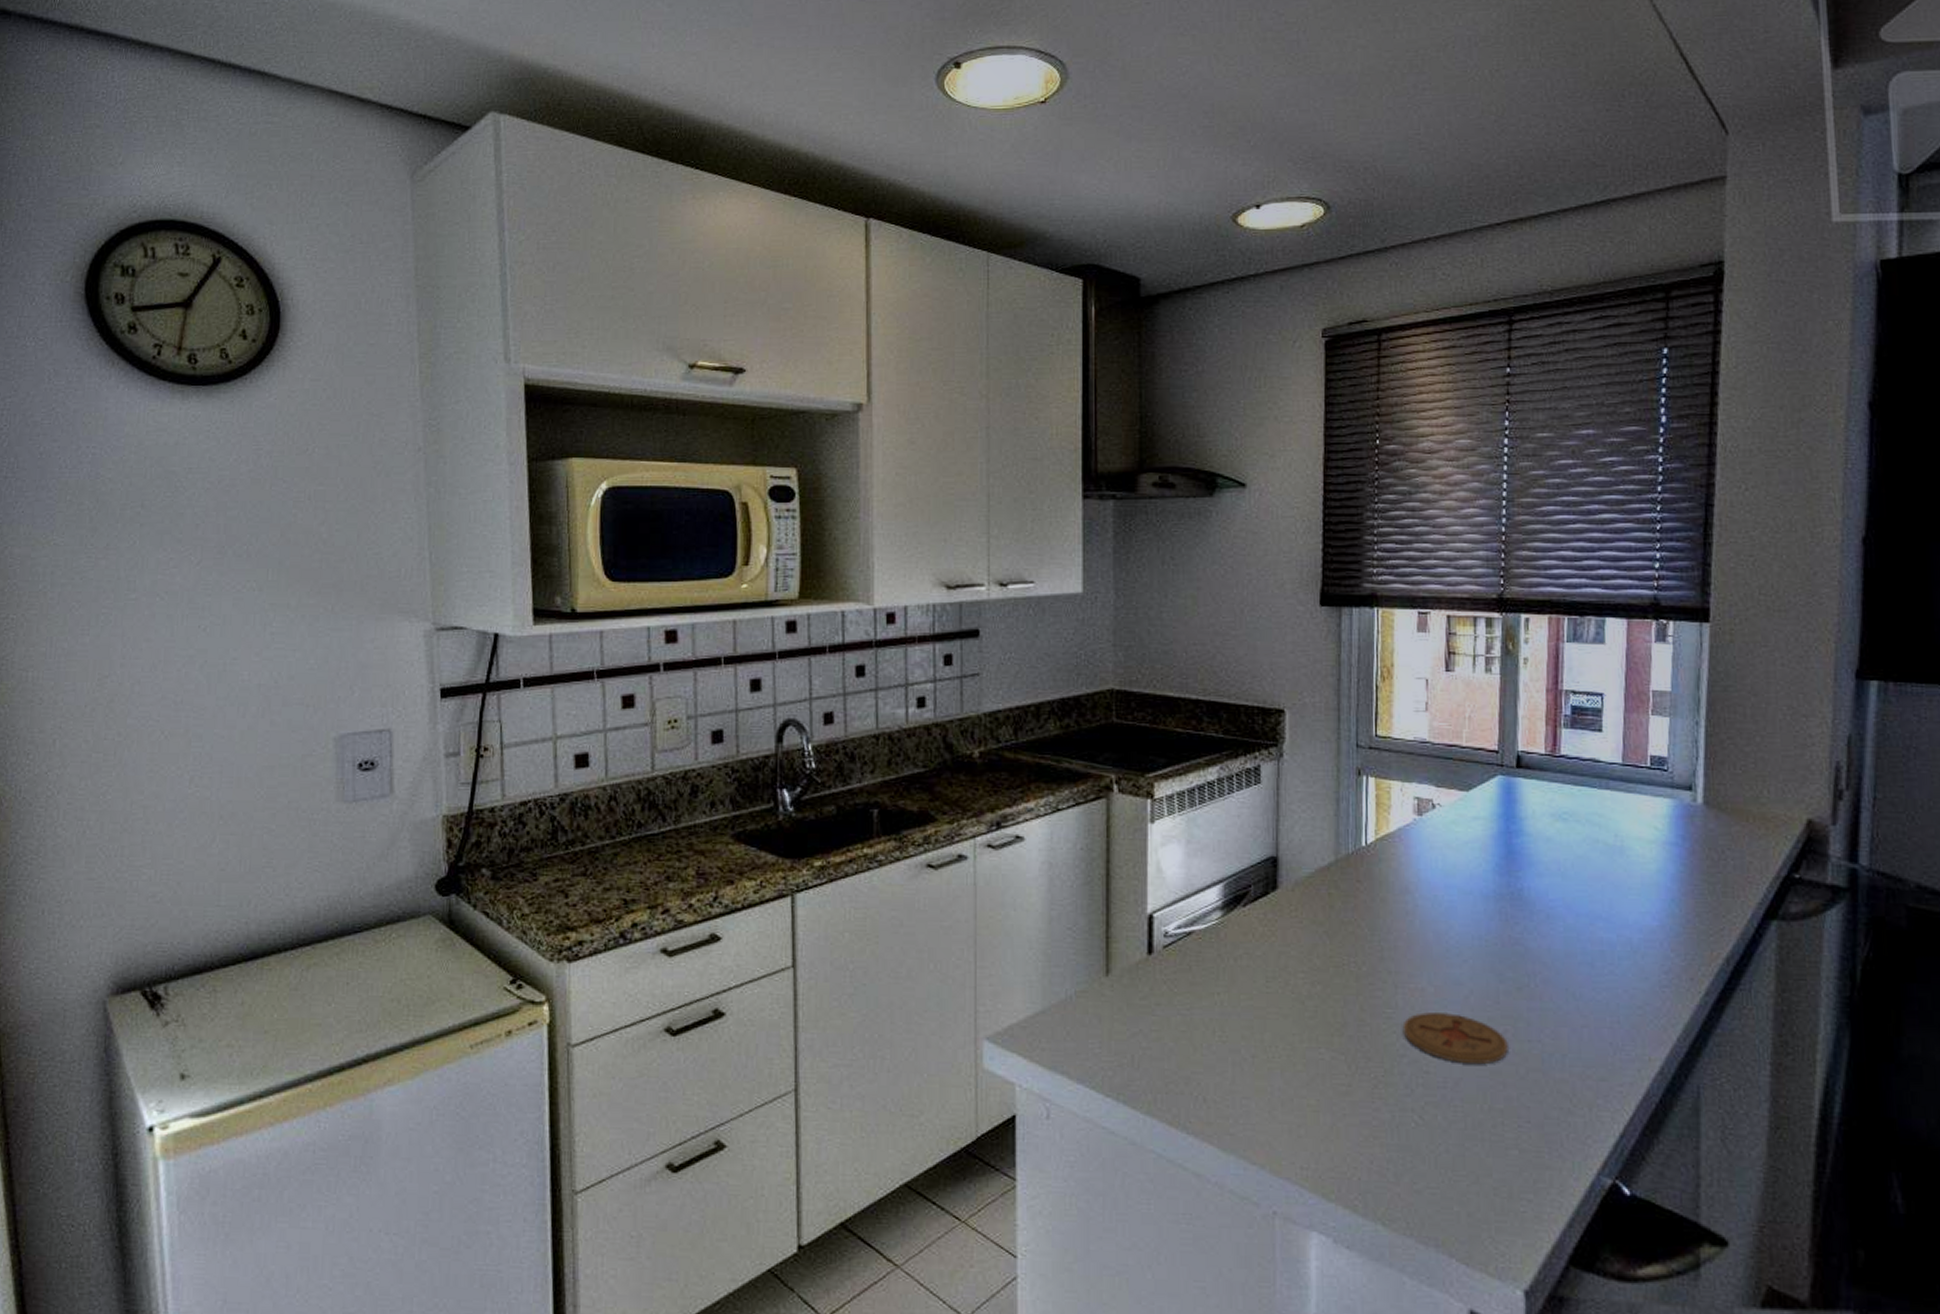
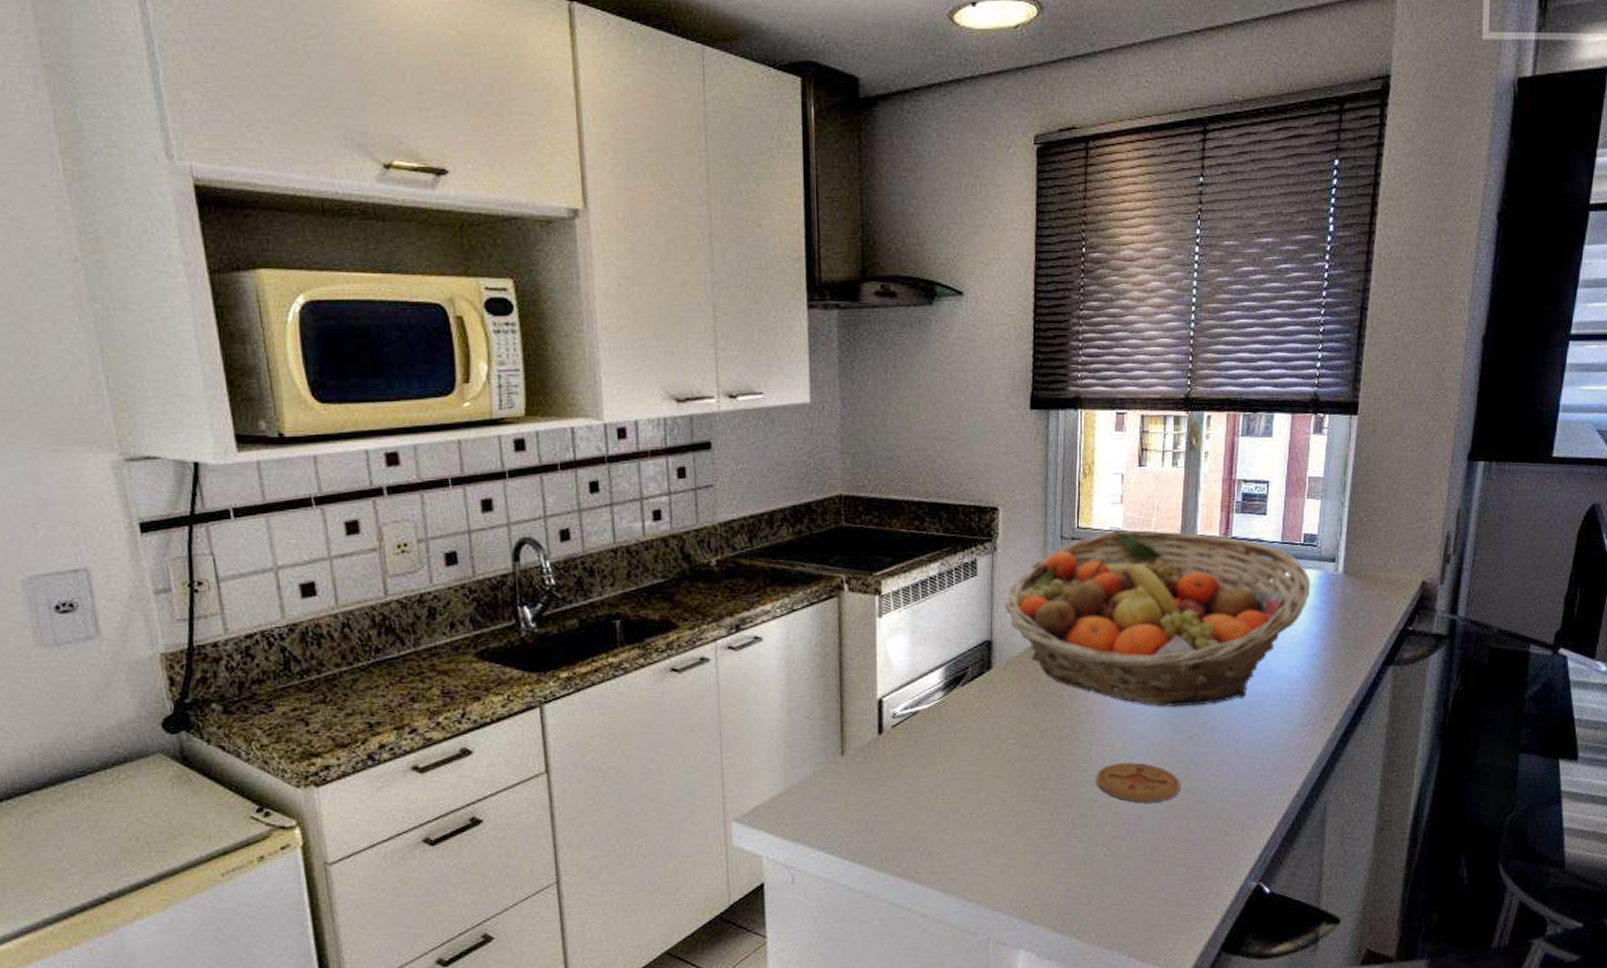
fruit basket: none [1291,742,1663,951] -> present [1004,530,1311,707]

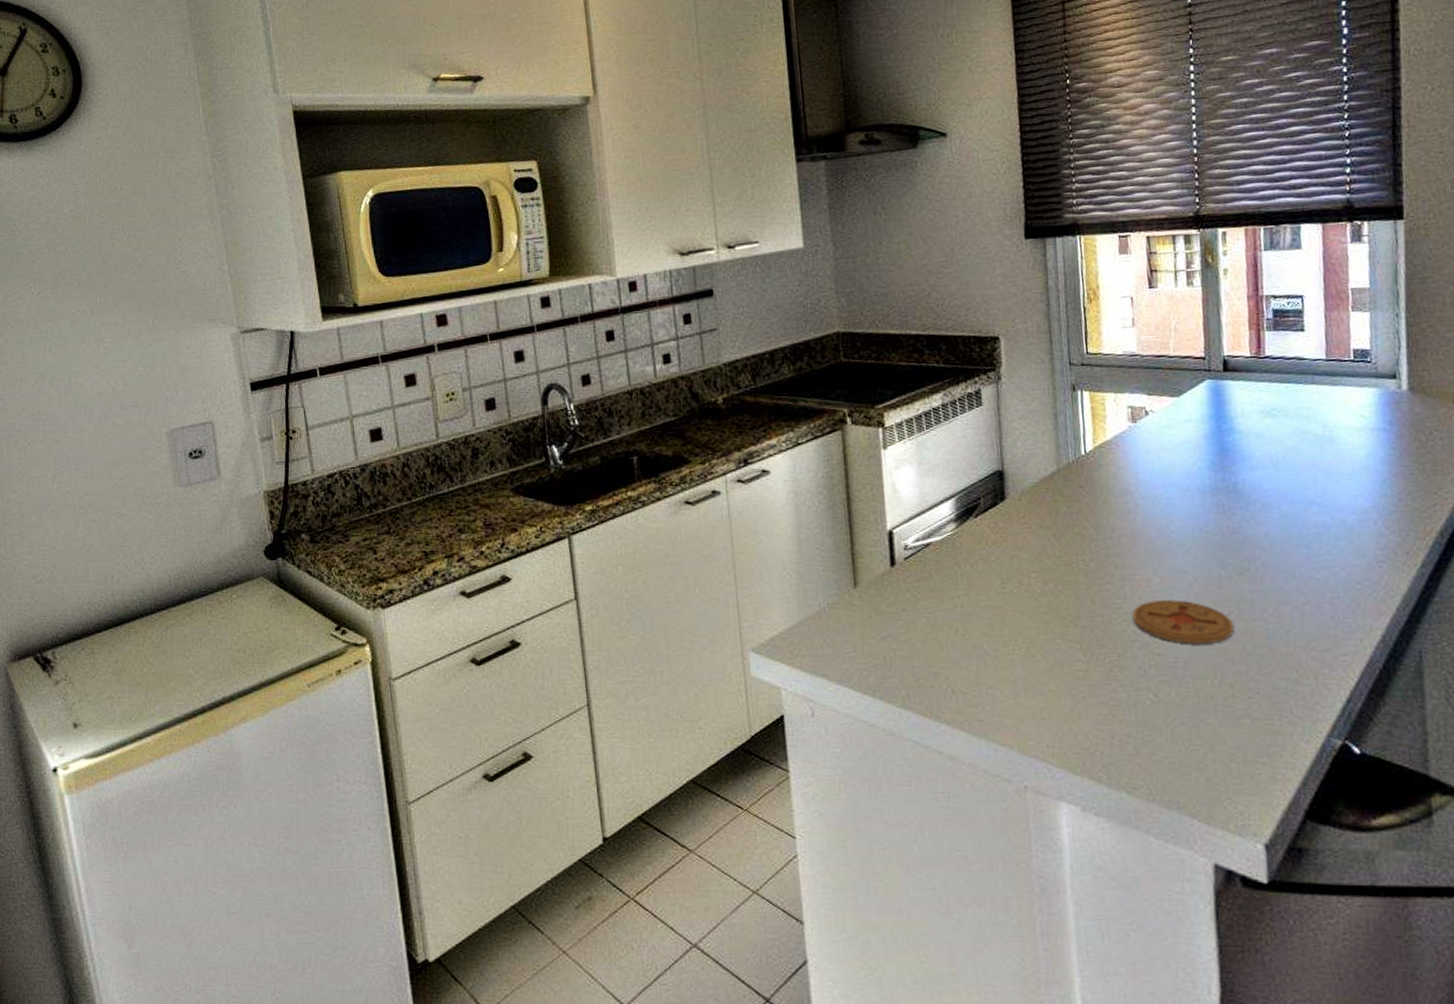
fruit basket: present [1004,530,1311,707] -> none [1013,352,1369,540]

